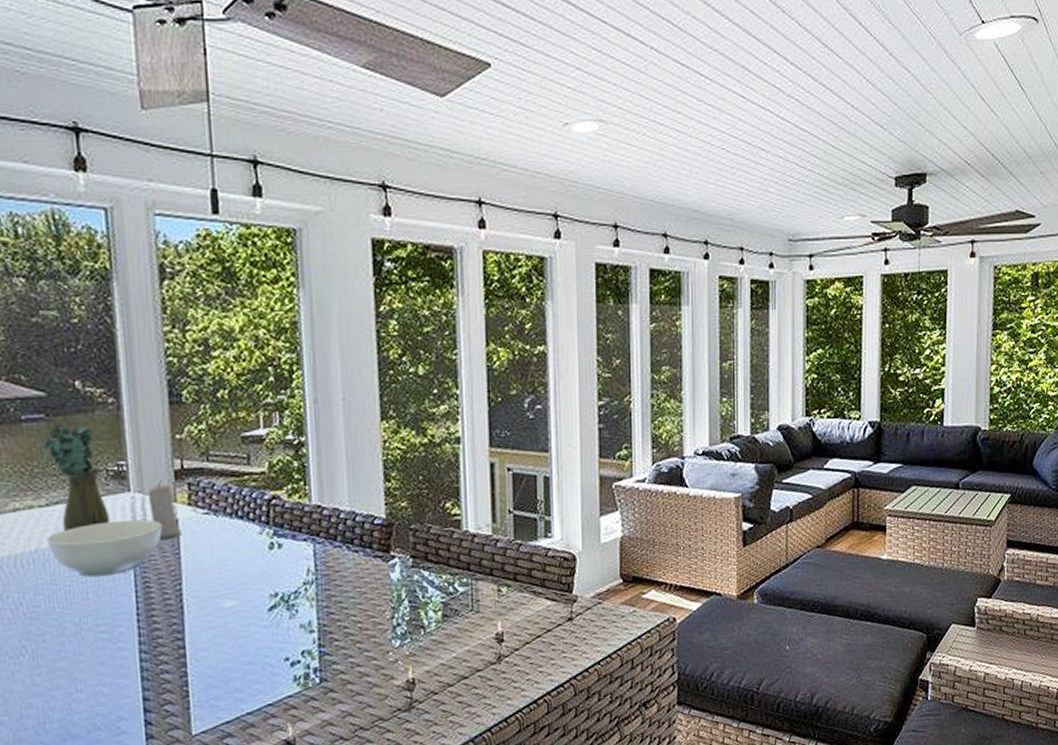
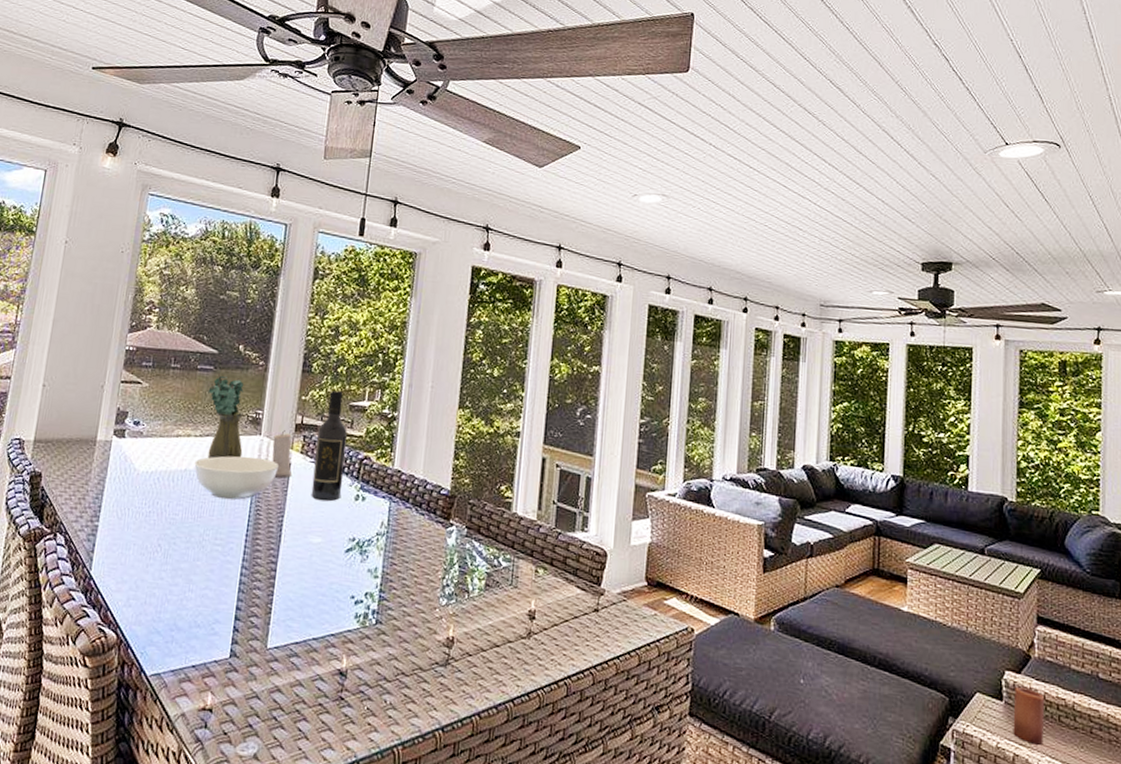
wine bottle: none [206,421,251,558] -> present [311,390,348,502]
candle: none [984,610,1012,661] -> present [1013,686,1044,745]

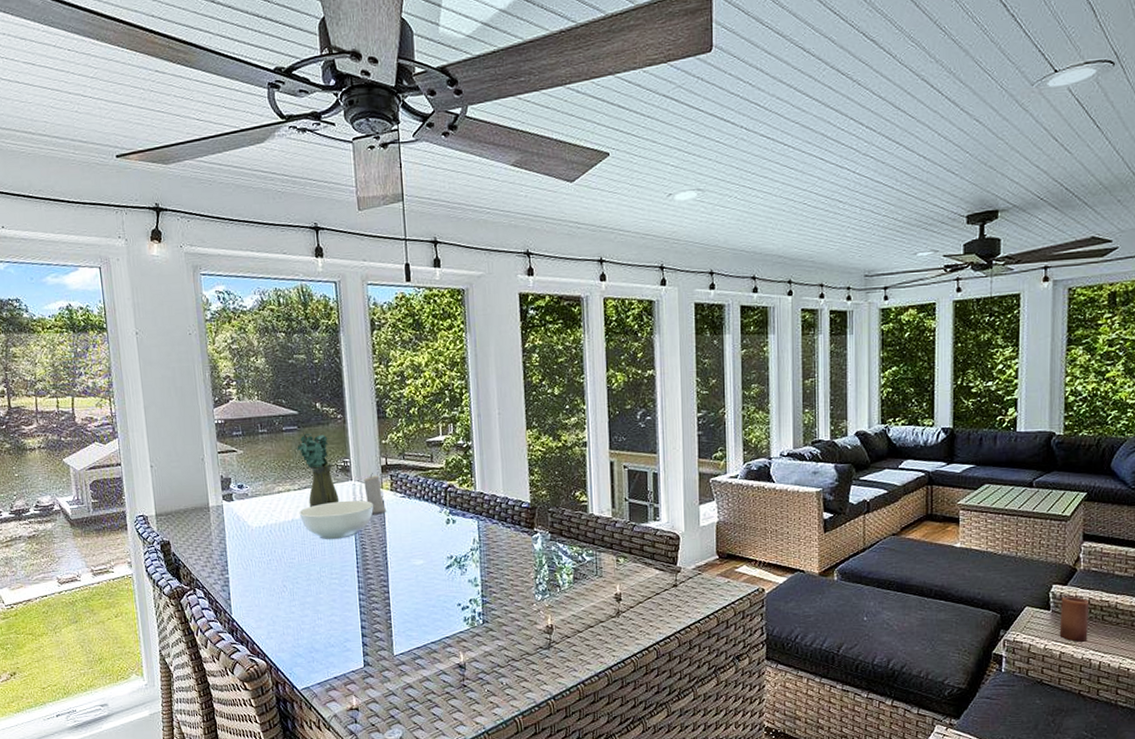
wine bottle: present [311,390,348,502] -> none [402,430,434,529]

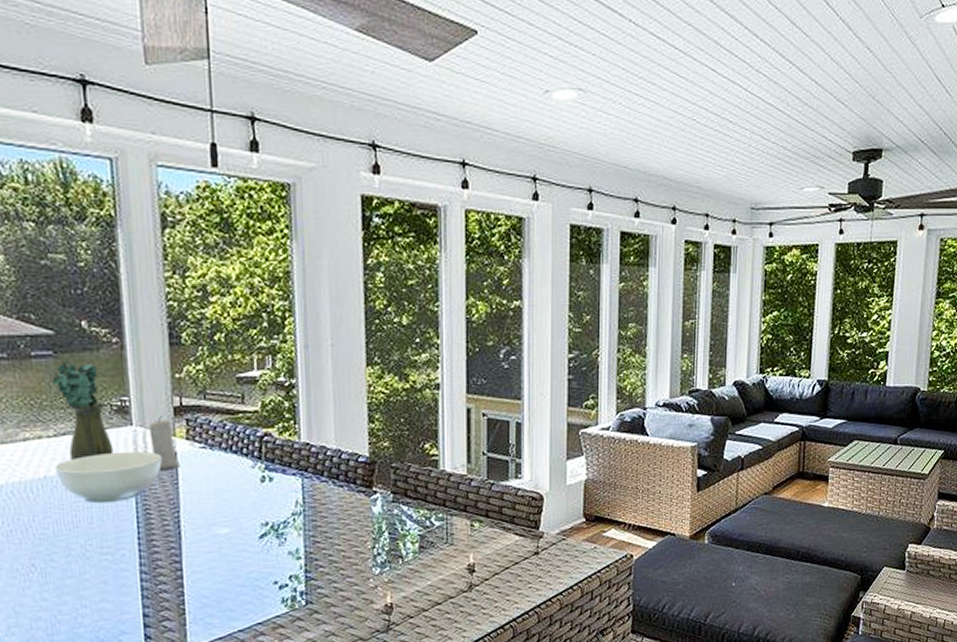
candle: present [1059,596,1089,642] -> none [911,555,939,601]

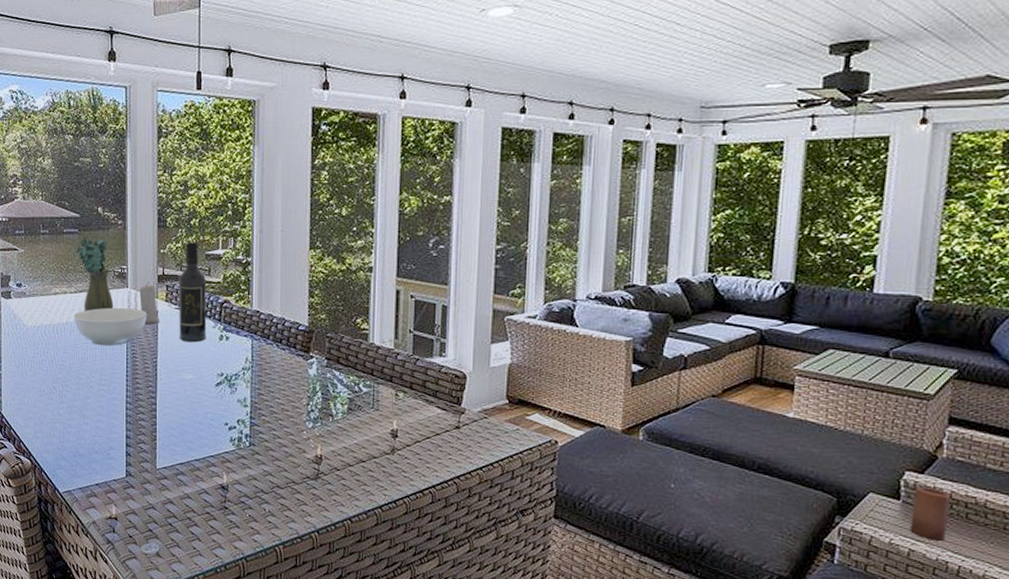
wine bottle: none [203,363,244,489] -> present [179,242,207,343]
candle: none [911,555,939,601] -> present [909,486,950,541]

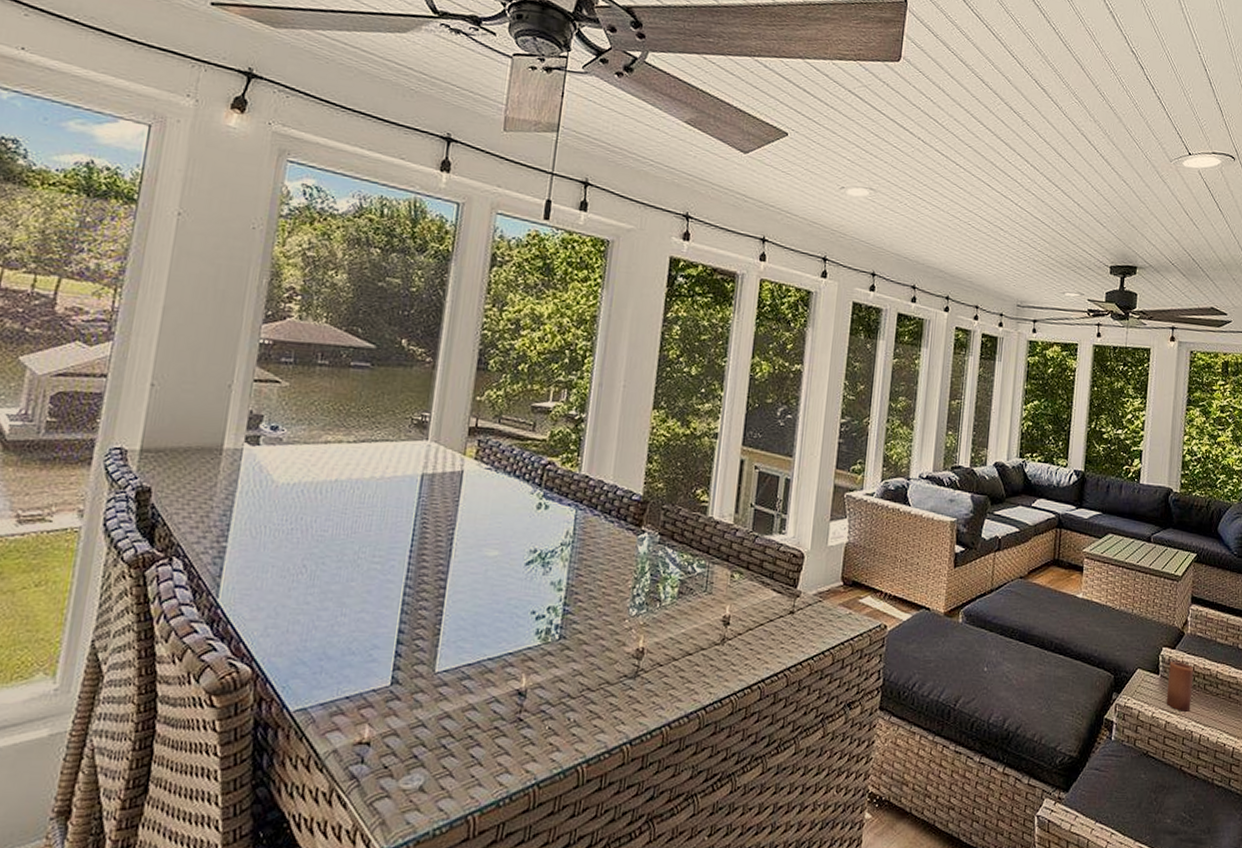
bowl: present [73,307,148,346] -> none [347,463,450,513]
vase: present [76,234,114,311] -> none [363,370,407,467]
candle: present [139,282,160,326] -> none [441,434,465,489]
wine bottle: present [179,242,207,343] -> none [486,390,529,512]

